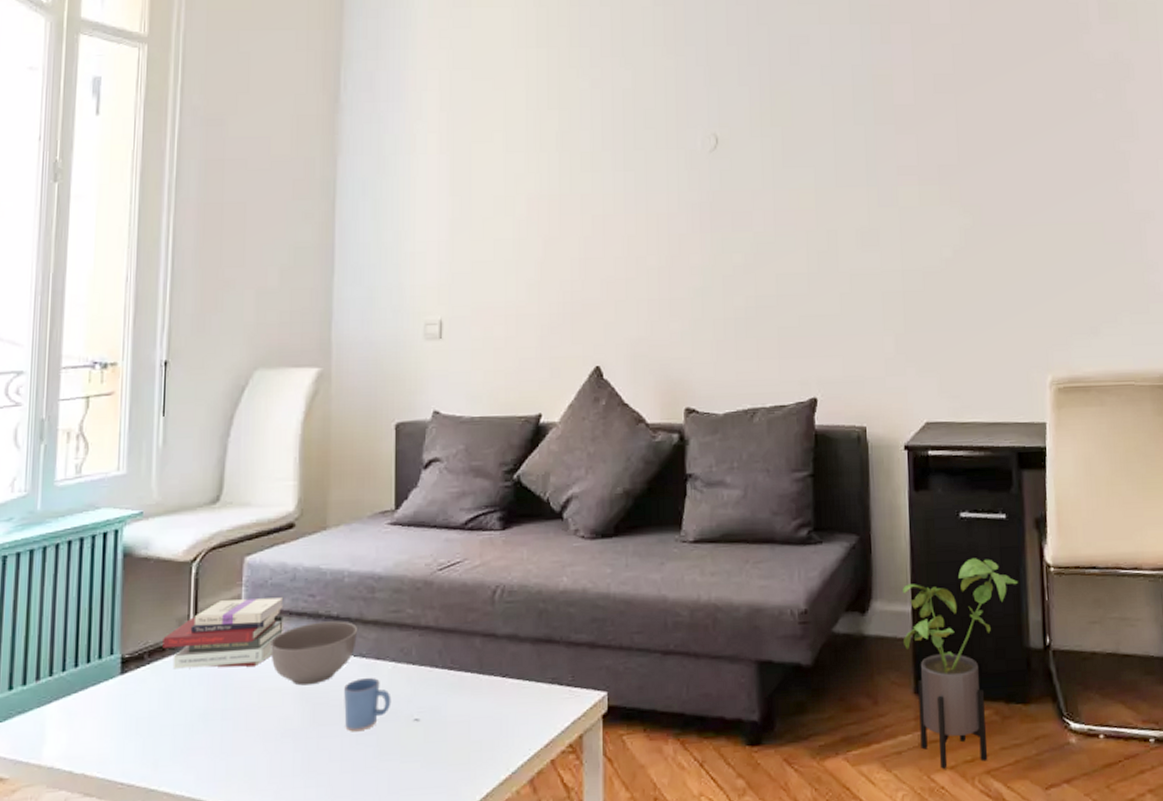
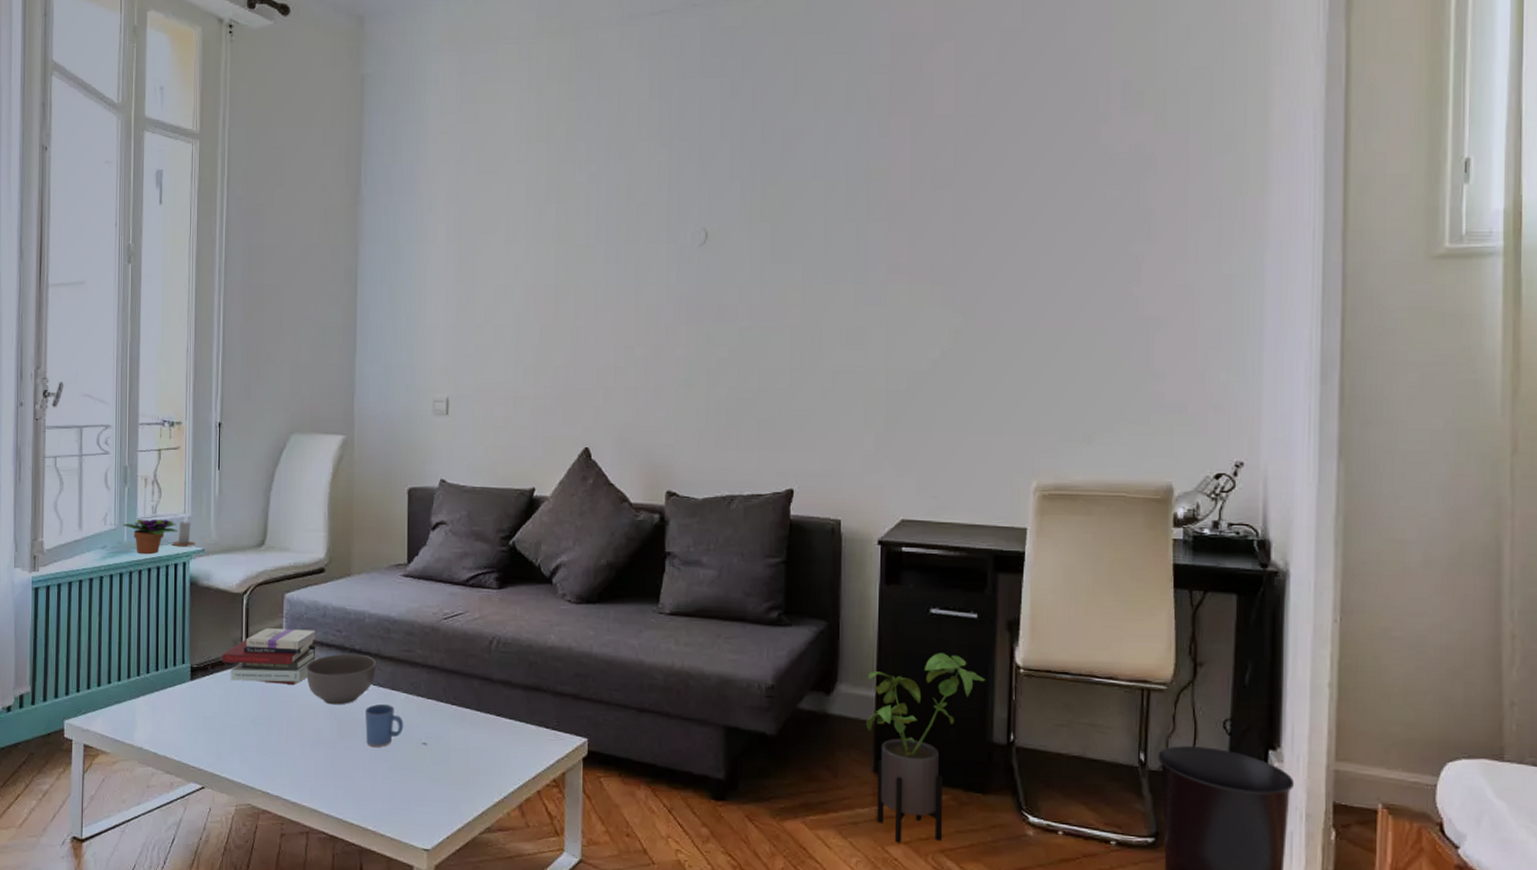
potted flower: none [35,479,109,523] -> present [122,518,178,554]
candle: none [100,470,131,512] -> present [171,513,195,547]

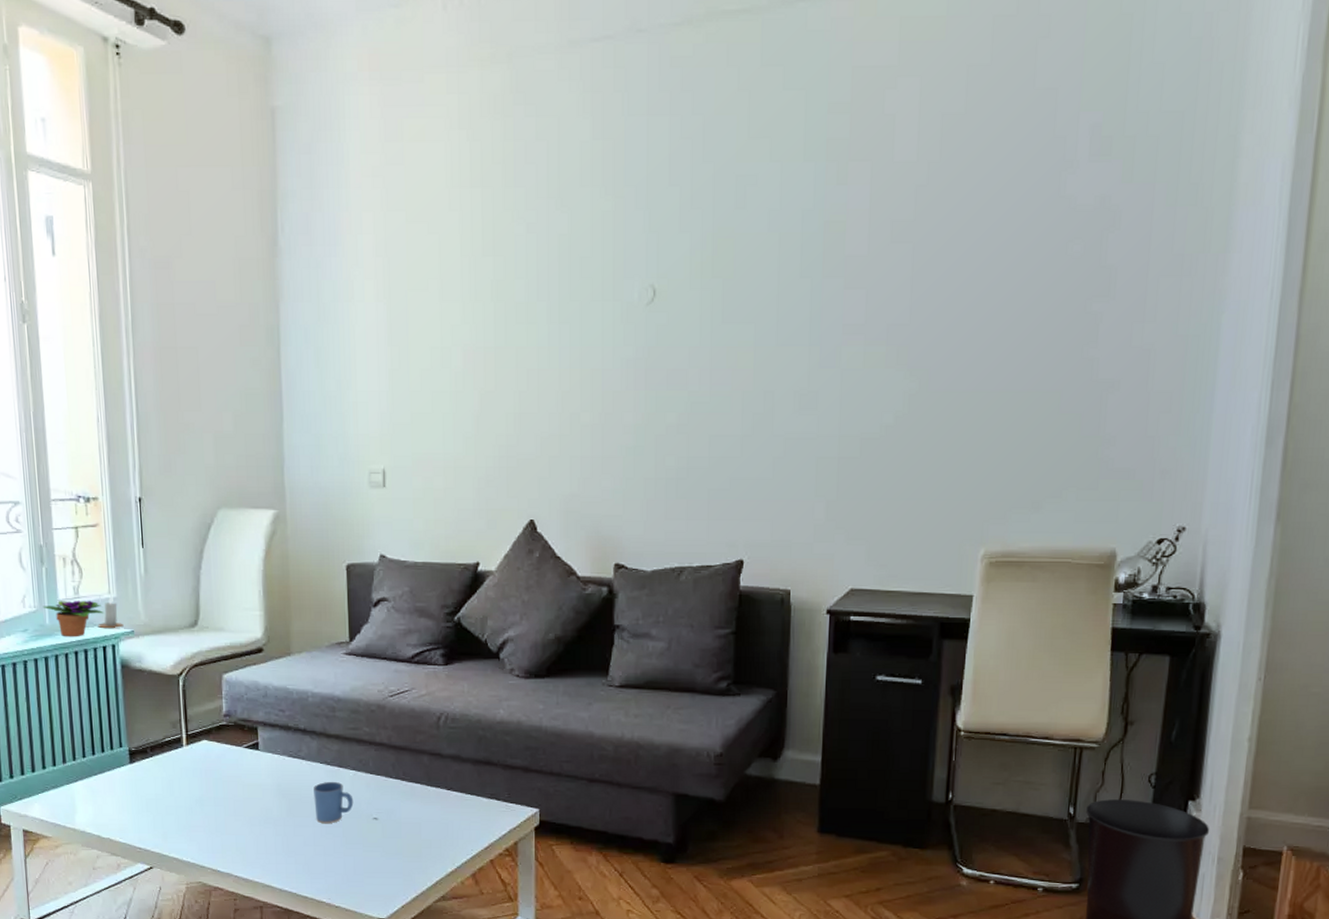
books: present [222,628,316,685] -> none [161,710,259,765]
bowl: present [305,653,377,705] -> none [249,733,323,784]
house plant: present [866,653,986,843] -> none [811,718,928,897]

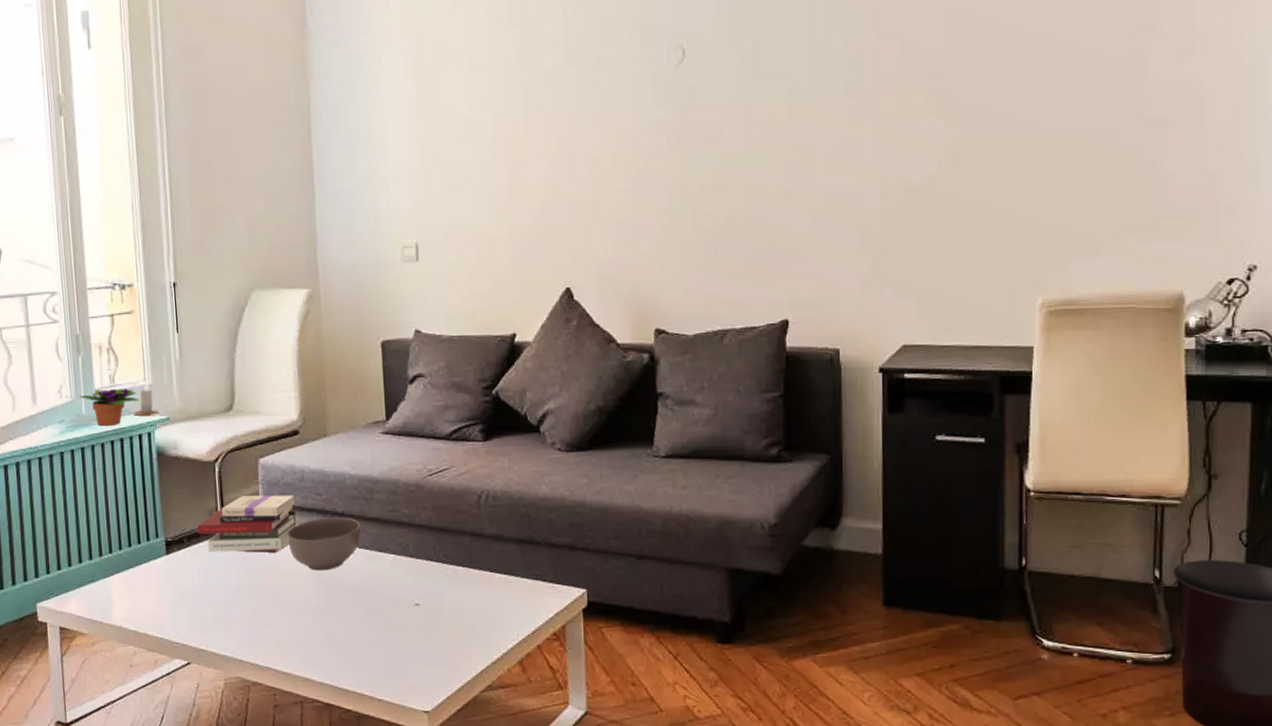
books: none [161,710,259,765] -> present [197,495,297,553]
bowl: none [249,733,323,784] -> present [286,517,361,571]
mug: present [314,781,354,823] -> none [353,566,394,611]

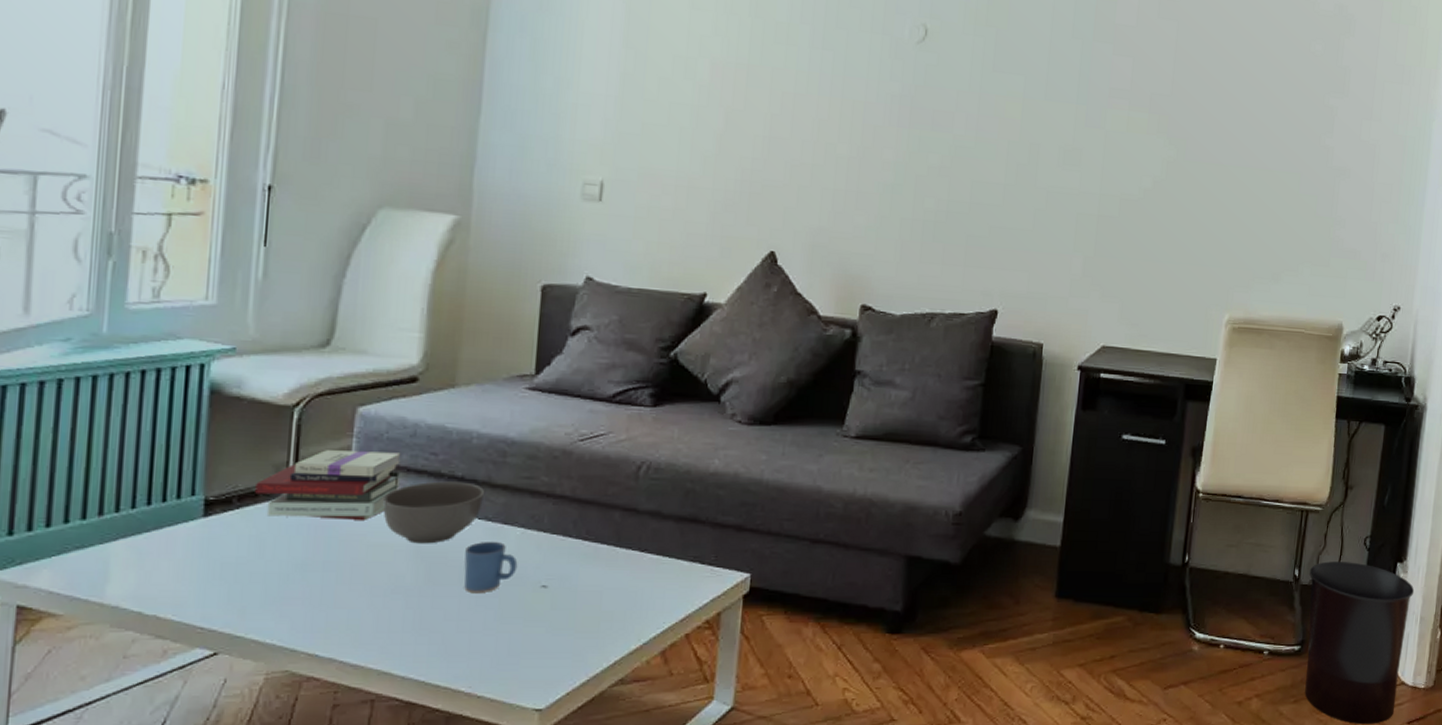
potted flower: present [79,388,140,426] -> none [101,304,195,351]
candle: present [133,381,159,417] -> none [182,300,222,344]
mug: none [353,566,394,611] -> present [464,541,518,592]

